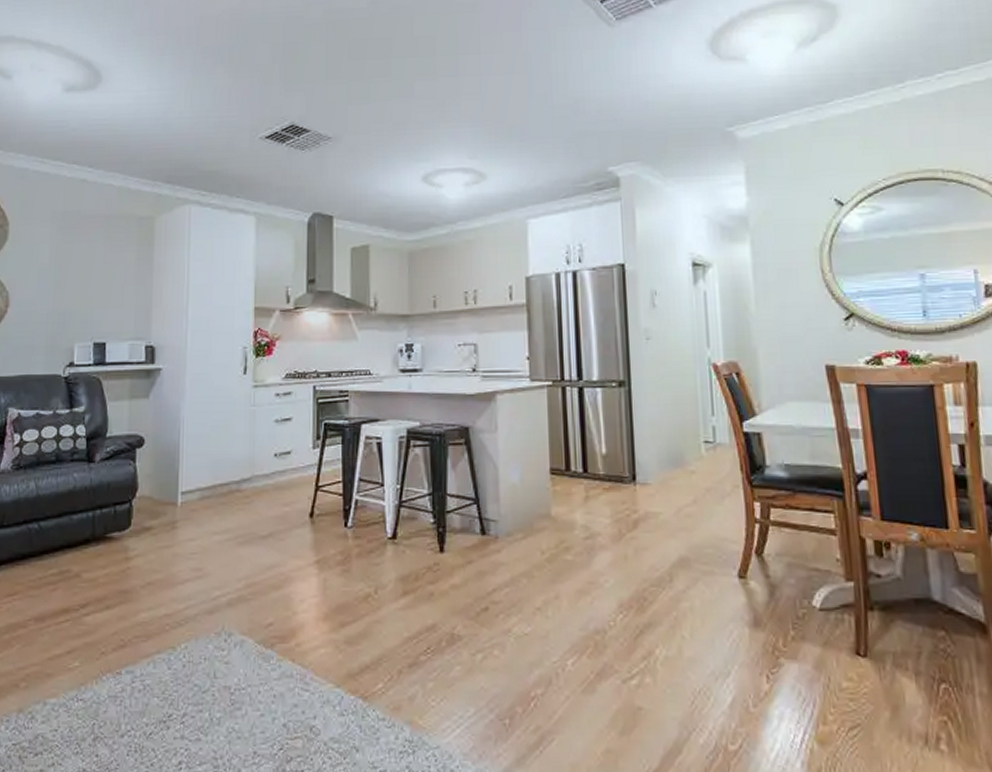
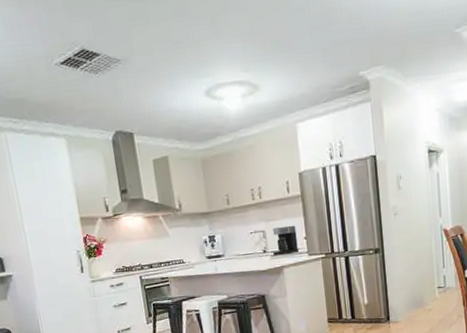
coffee maker: none [485,340,519,378] -> present [273,225,300,256]

